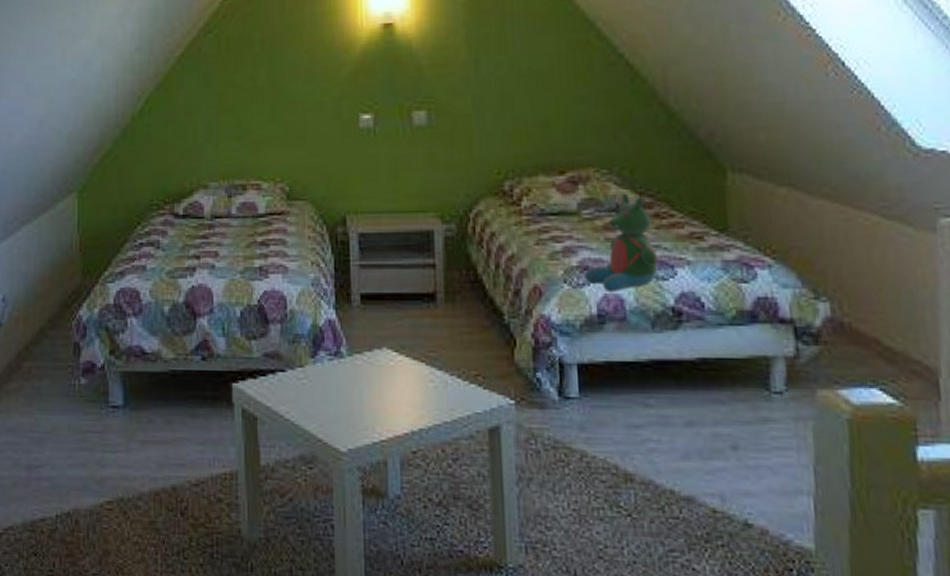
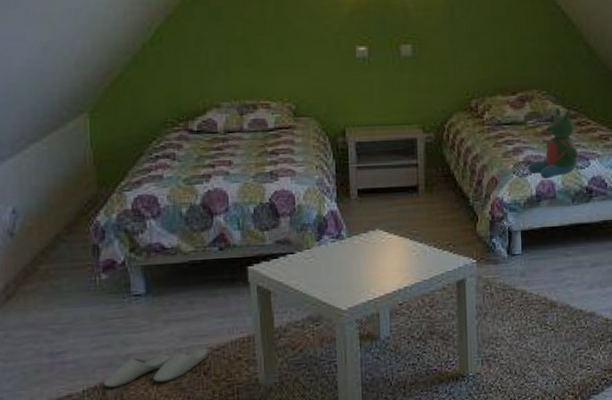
slippers: none [77,480,187,519] -> present [104,348,209,388]

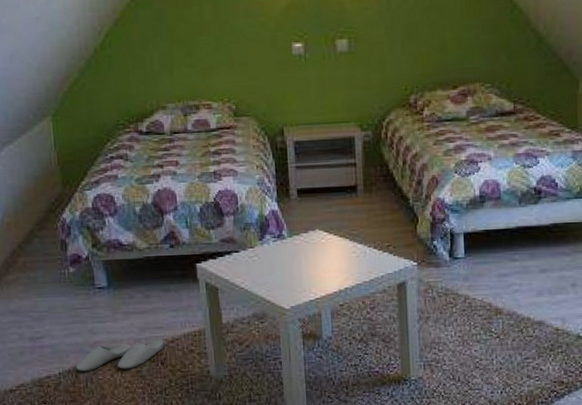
stuffed animal: present [528,108,579,180] -> none [471,102,527,179]

